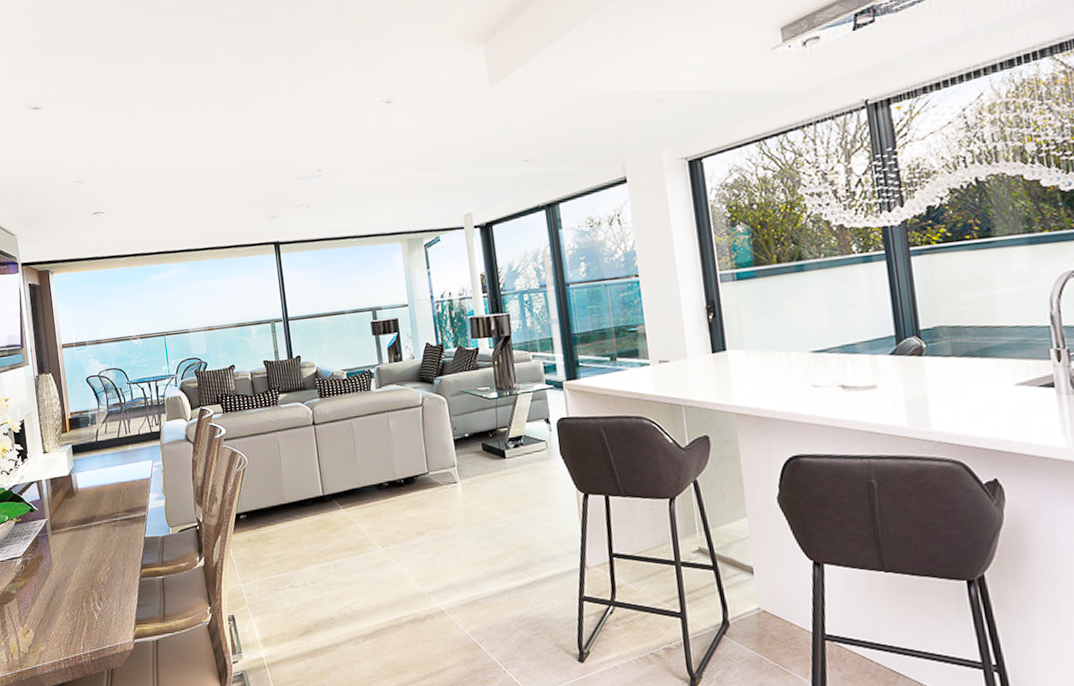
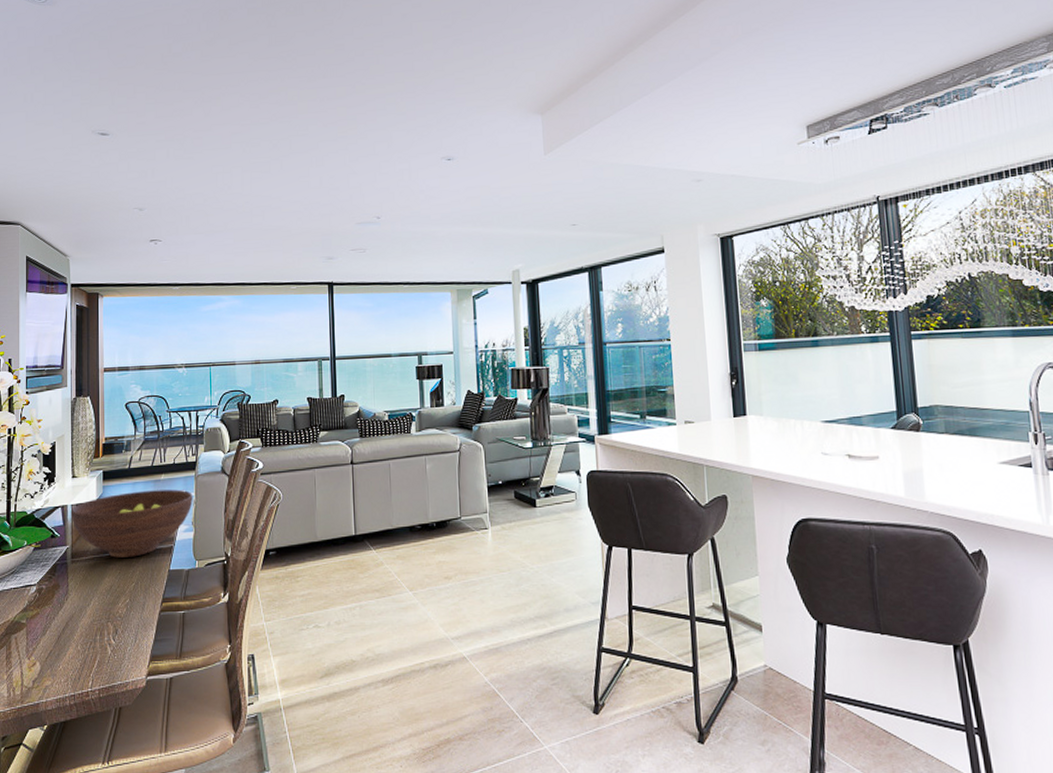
fruit bowl: none [46,459,161,528] -> present [71,489,193,558]

